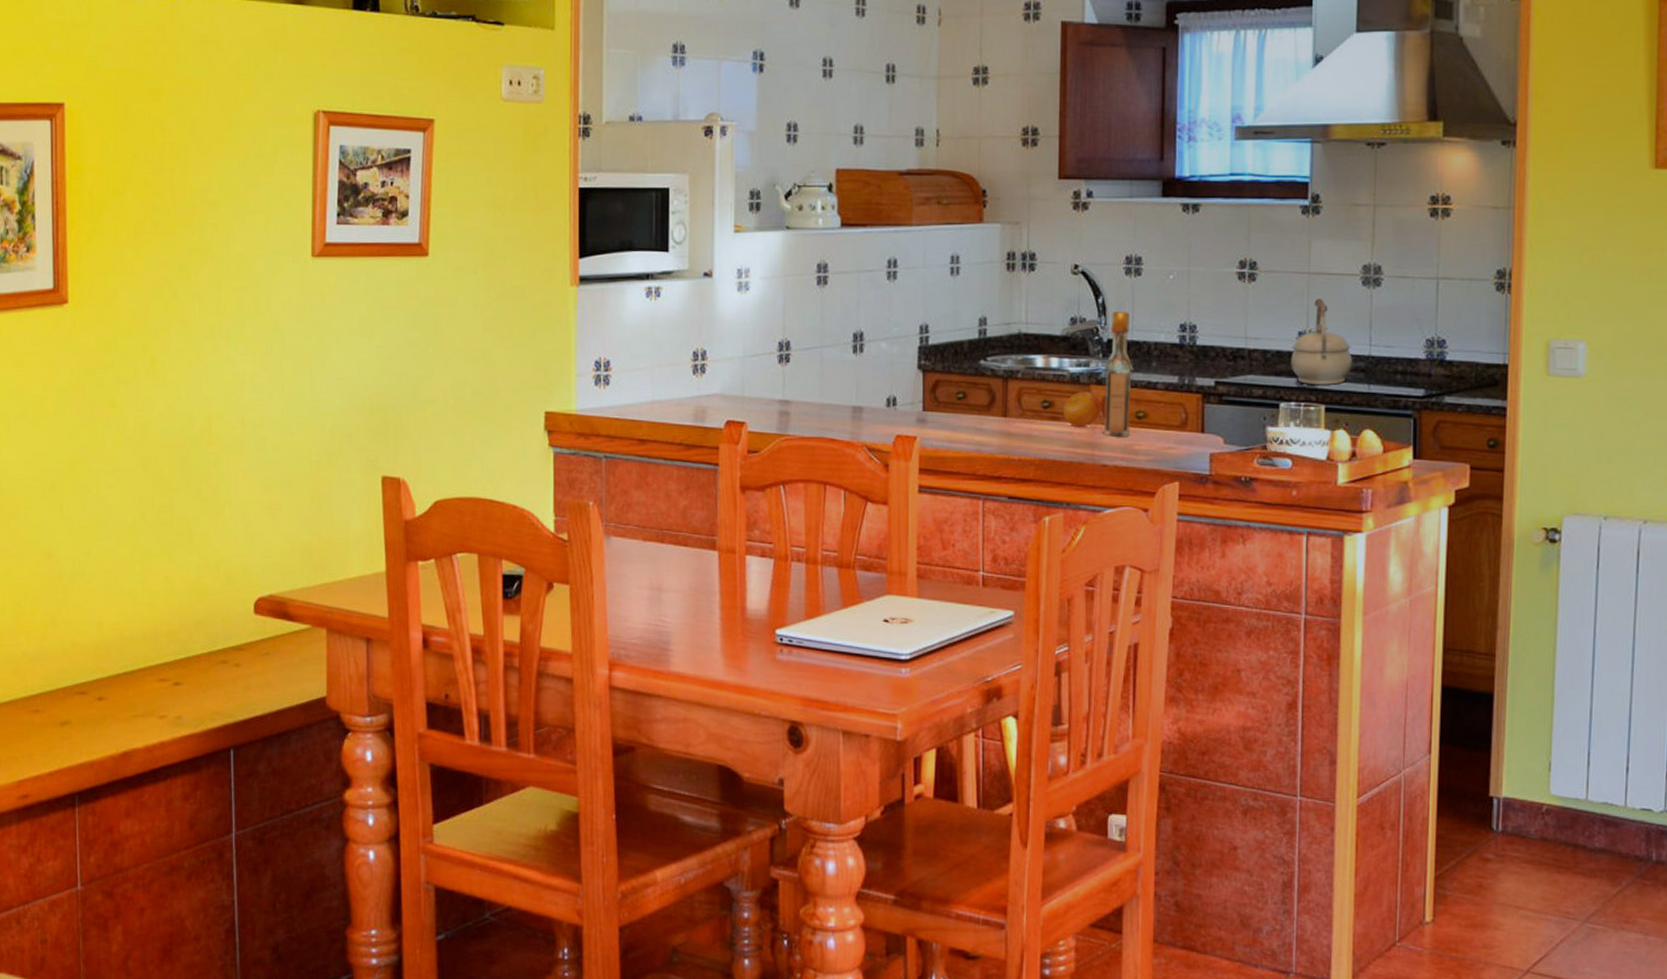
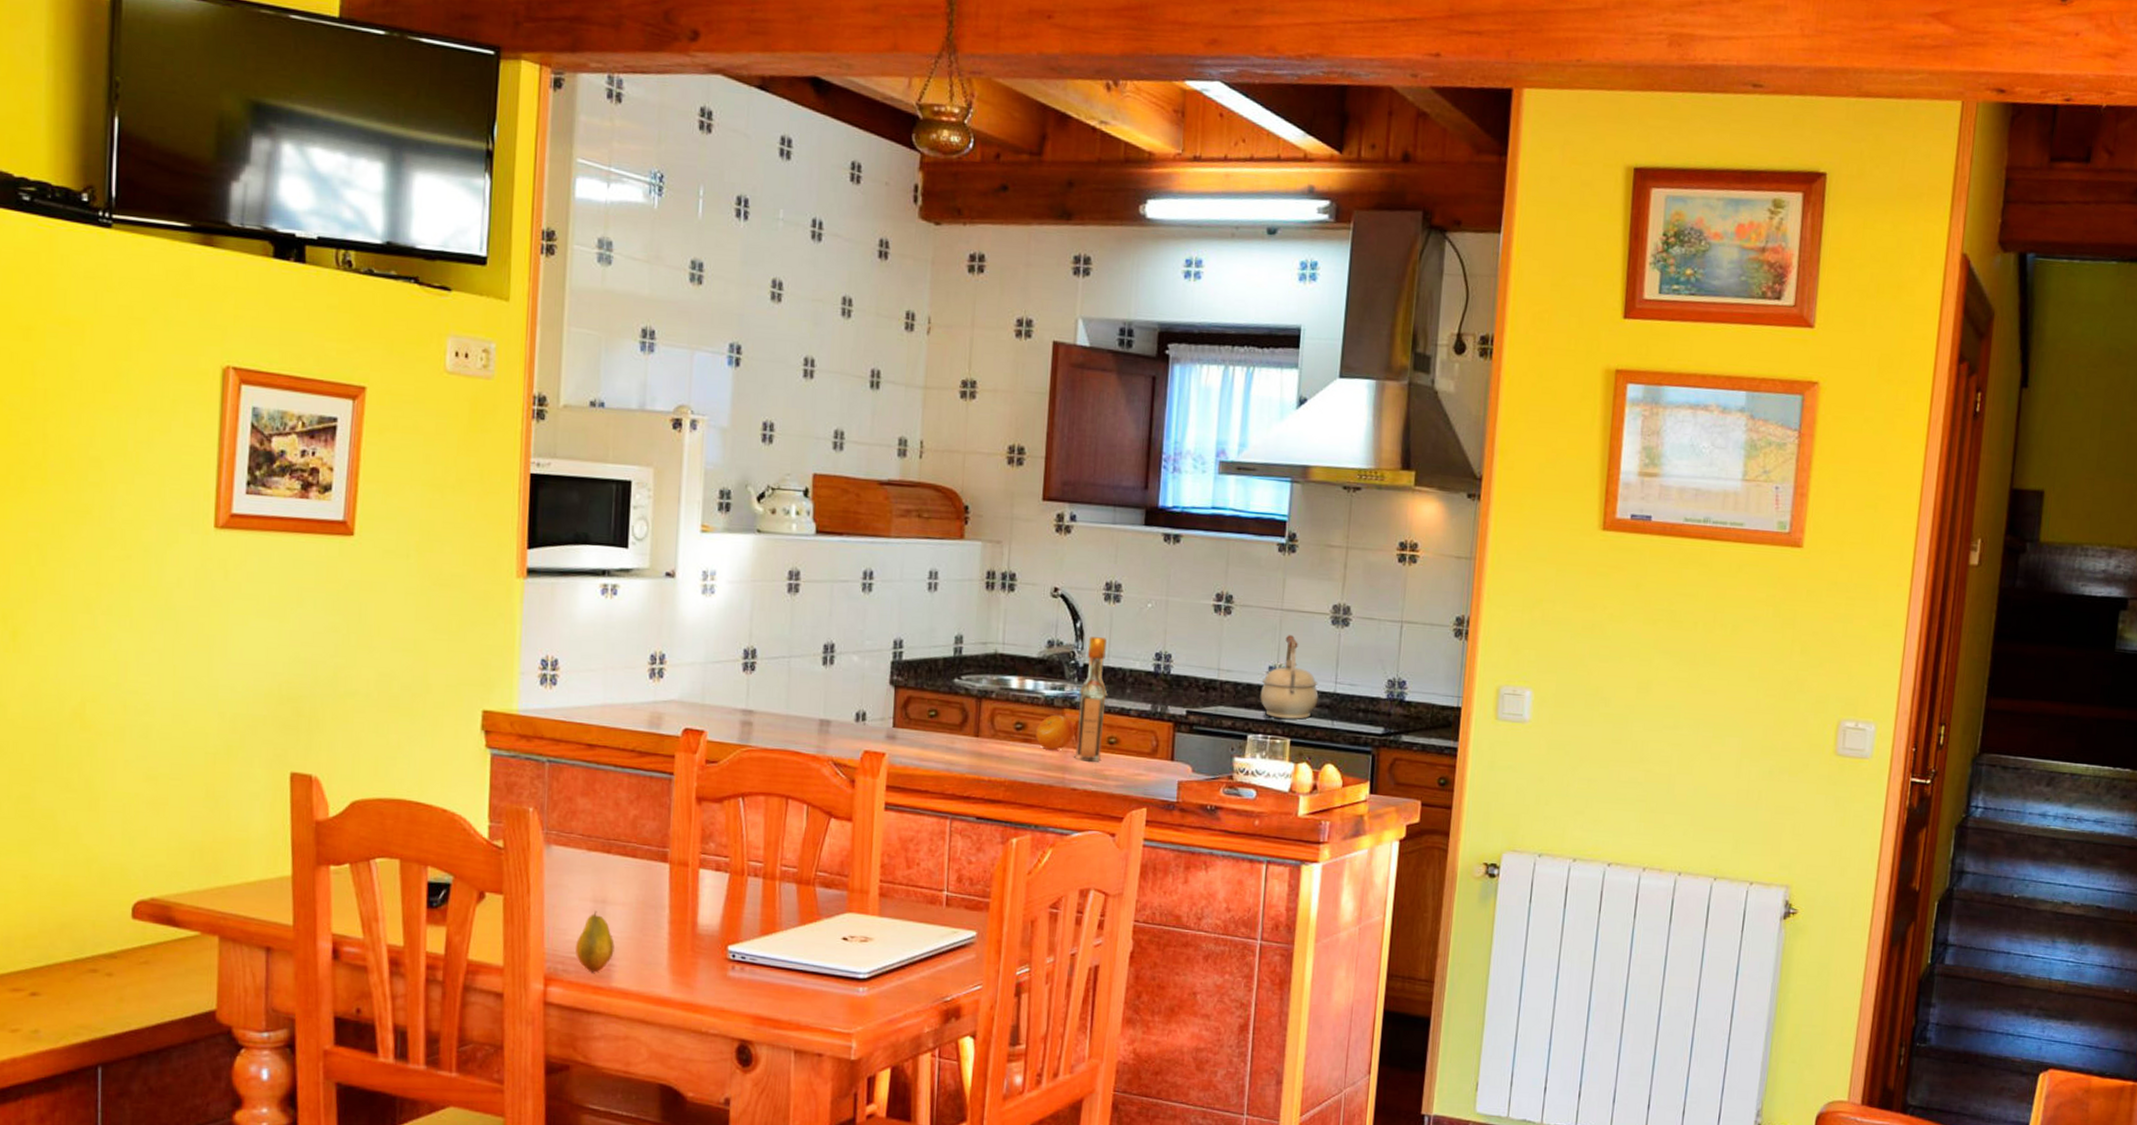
fruit: none [636,598,671,658] -> present [576,911,615,973]

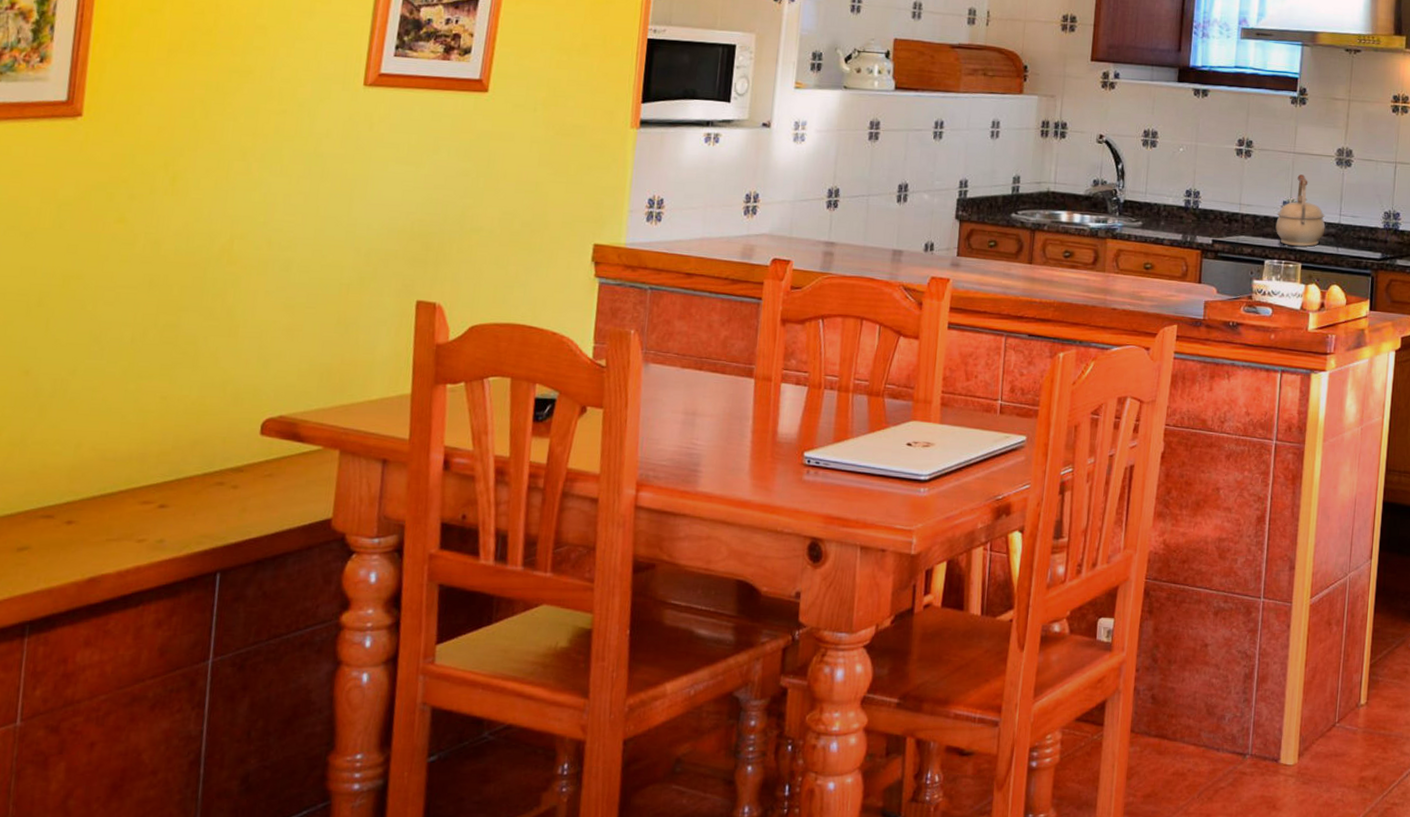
fruit: present [576,911,615,973] -> none [666,422,702,479]
fruit: present [1036,714,1074,751] -> none [1082,244,1115,276]
bottle: present [1075,637,1108,762] -> none [1116,177,1145,285]

